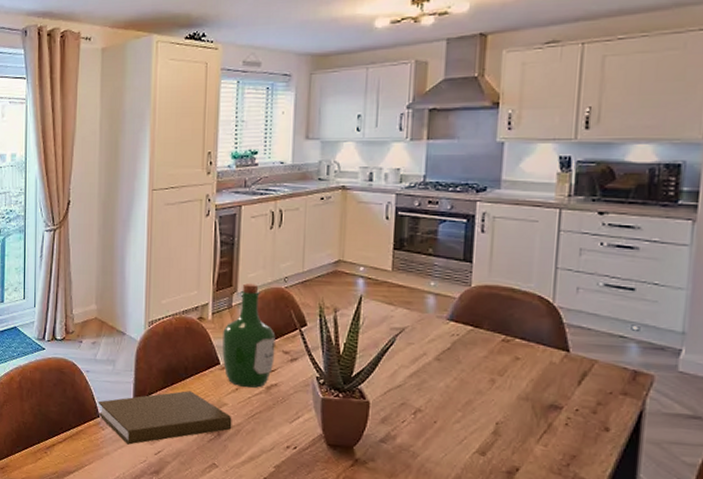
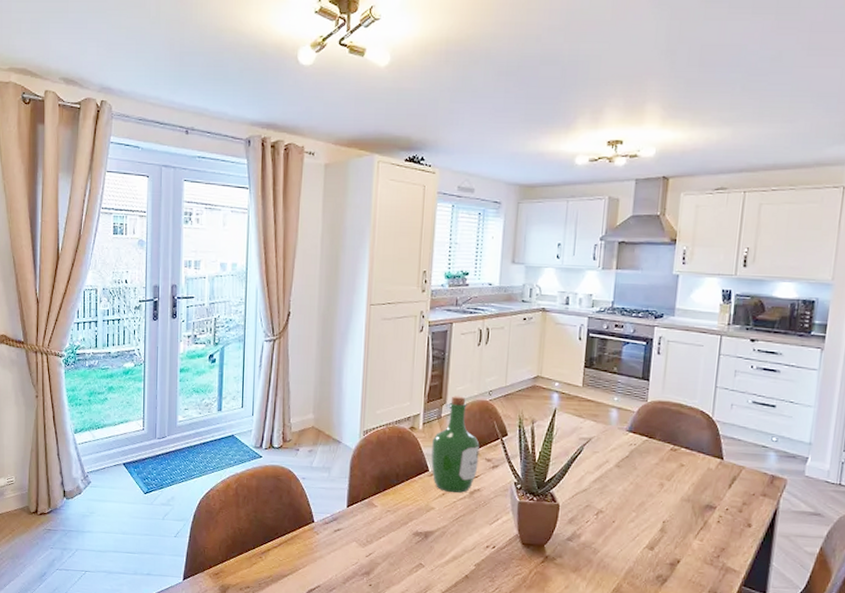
book: present [98,391,232,445] -> none [313,496,439,548]

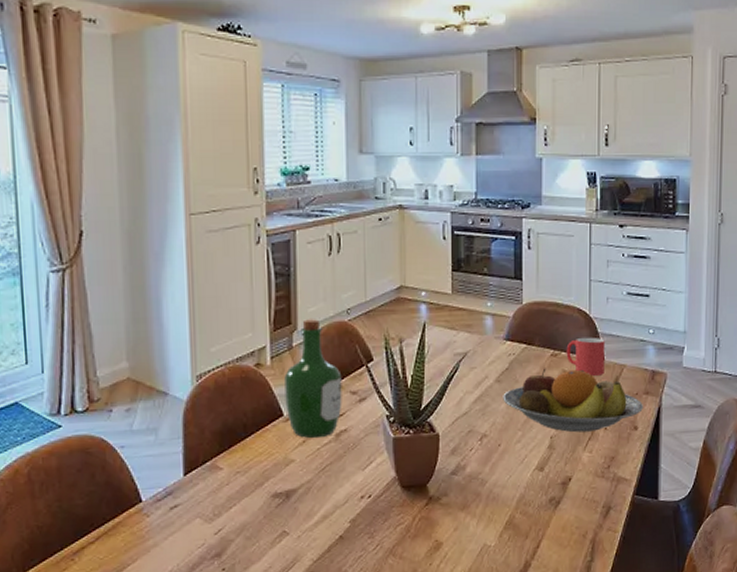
fruit bowl: none [620,460,759,523] -> present [503,368,643,433]
mug: none [685,437,726,473] -> present [566,337,605,376]

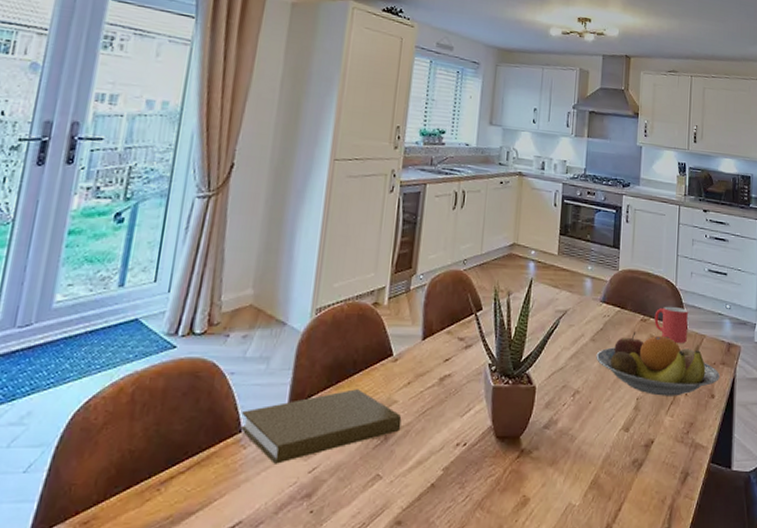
book: none [139,452,301,529] -> present [240,389,402,464]
wine bottle: present [284,318,342,439] -> none [396,264,452,381]

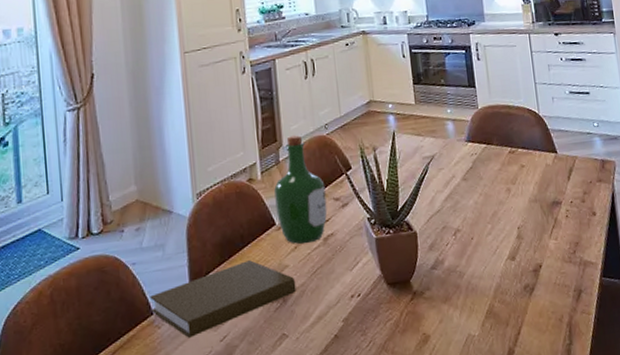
wine bottle: none [396,264,452,381] -> present [274,134,328,244]
fruit bowl: present [596,331,720,396] -> none [470,163,598,222]
mug: present [654,306,688,343] -> none [522,133,559,169]

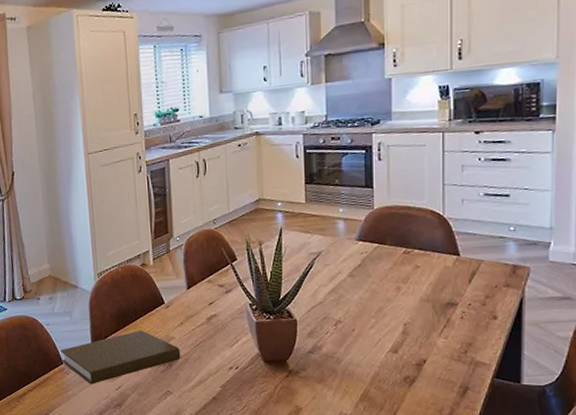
wine bottle: present [274,134,328,244] -> none [164,227,212,321]

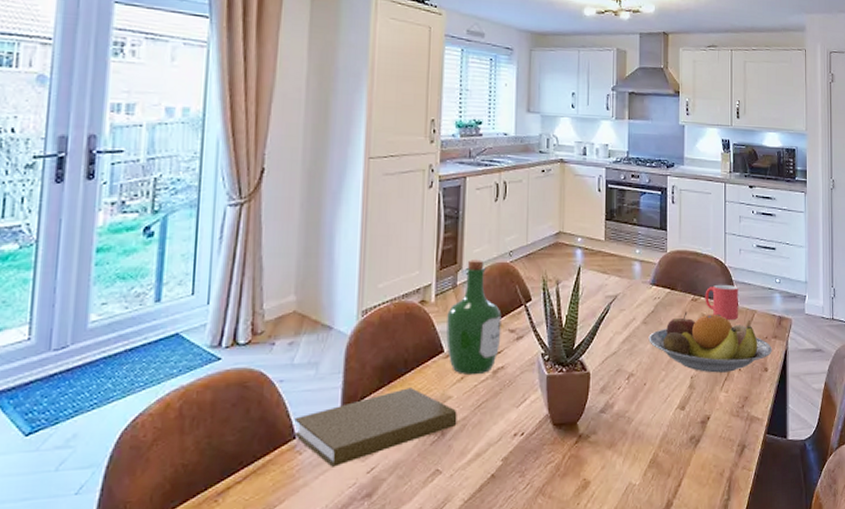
wine bottle: none [164,227,212,321] -> present [446,258,502,375]
fruit bowl: none [356,264,503,321] -> present [648,312,772,373]
mug: none [419,235,460,270] -> present [705,284,738,320]

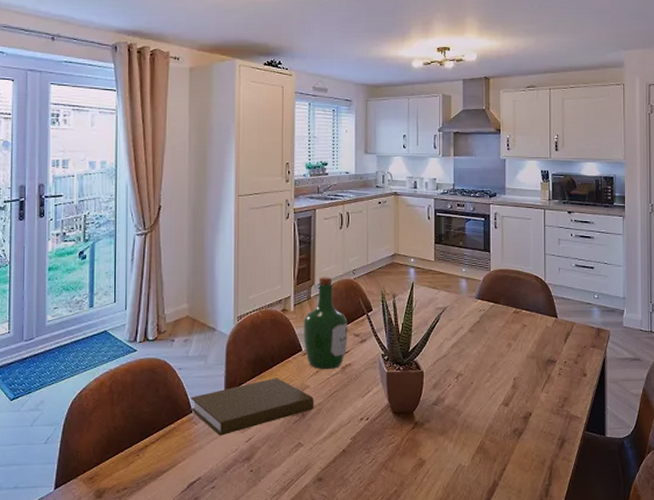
fruit bowl: present [648,312,772,373] -> none [475,322,590,376]
mug: present [705,284,738,320] -> none [526,299,558,330]

